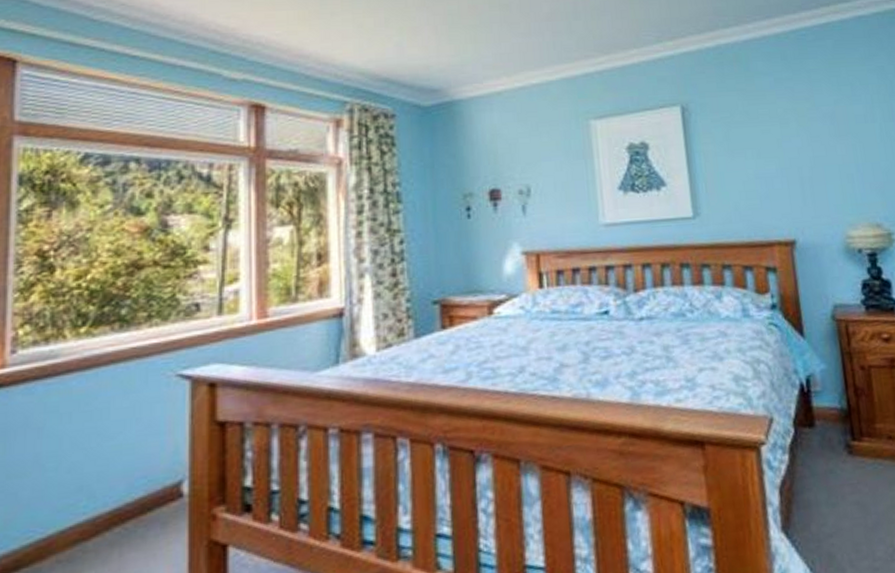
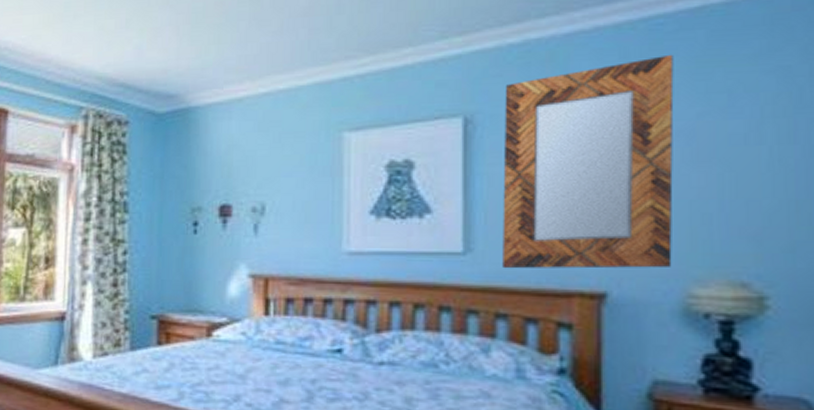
home mirror: none [708,57,834,228] -> present [503,54,674,269]

